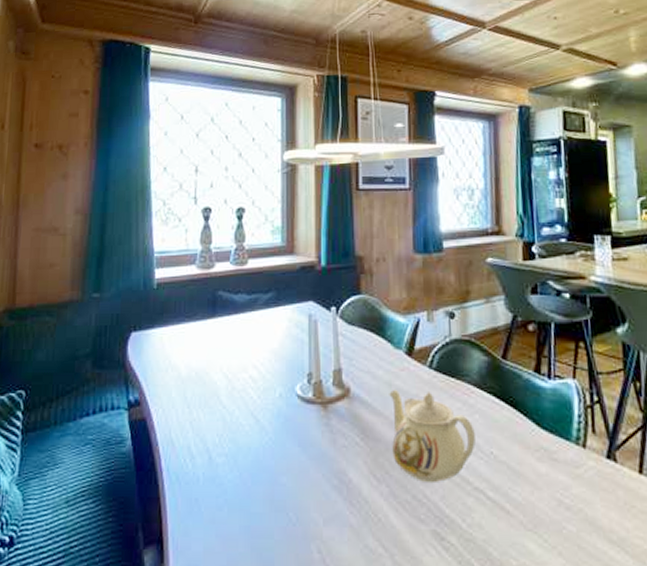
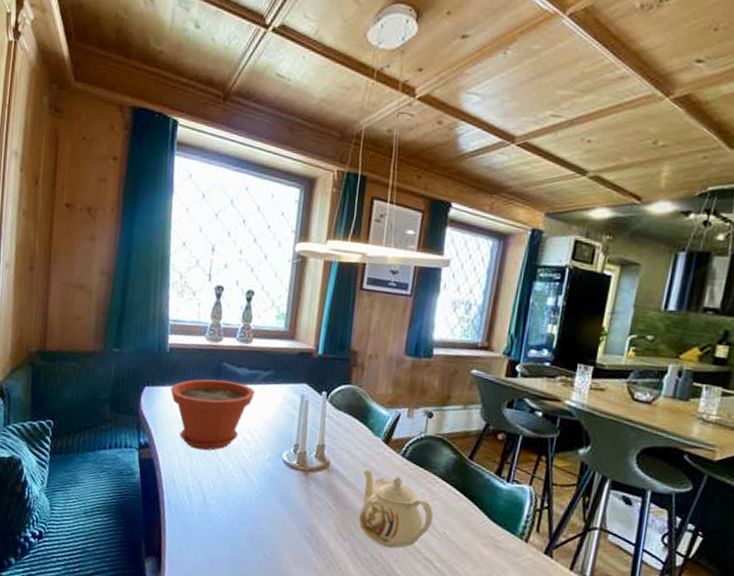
plant pot: none [160,310,257,398] -> present [170,379,256,451]

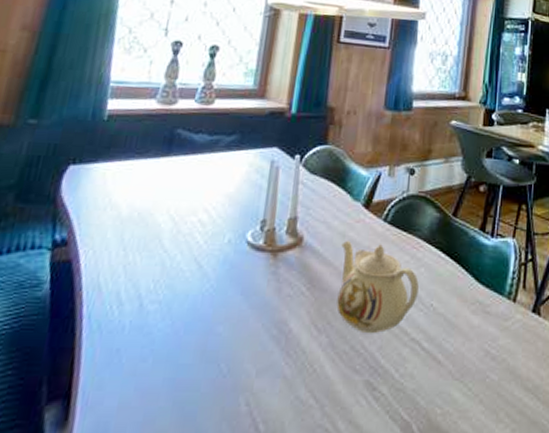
plant pot: present [170,379,256,451] -> none [104,149,216,241]

